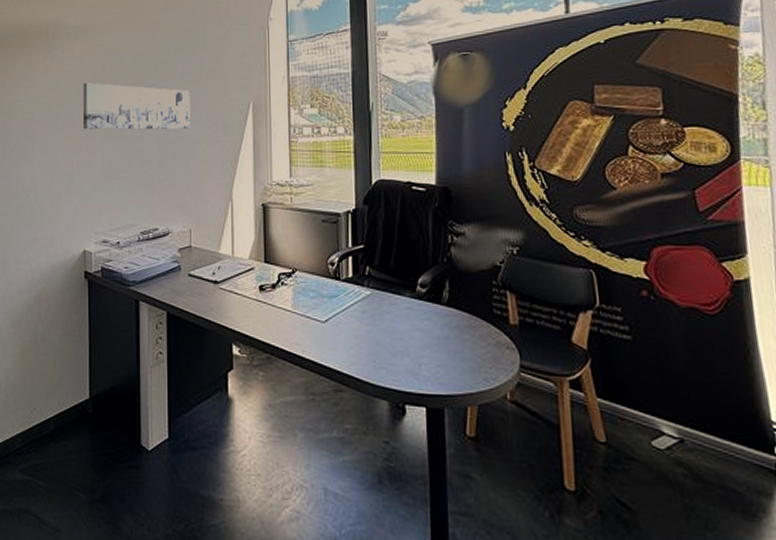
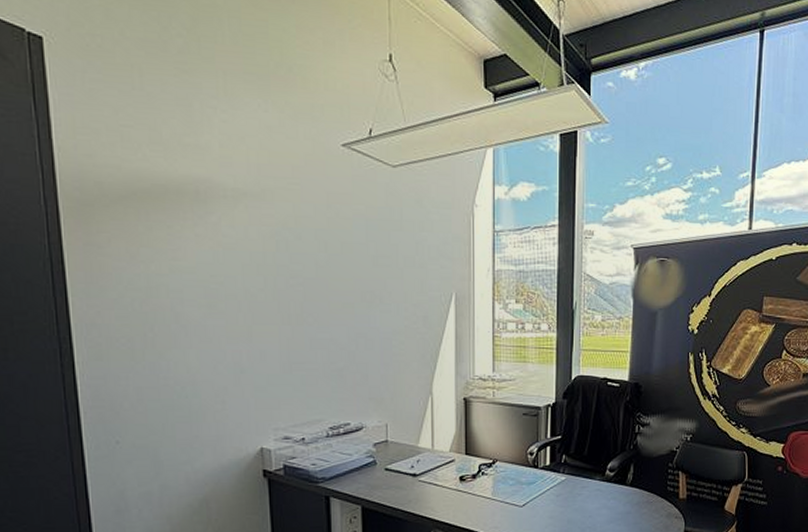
wall art: present [82,82,191,130] -> none [250,259,386,320]

